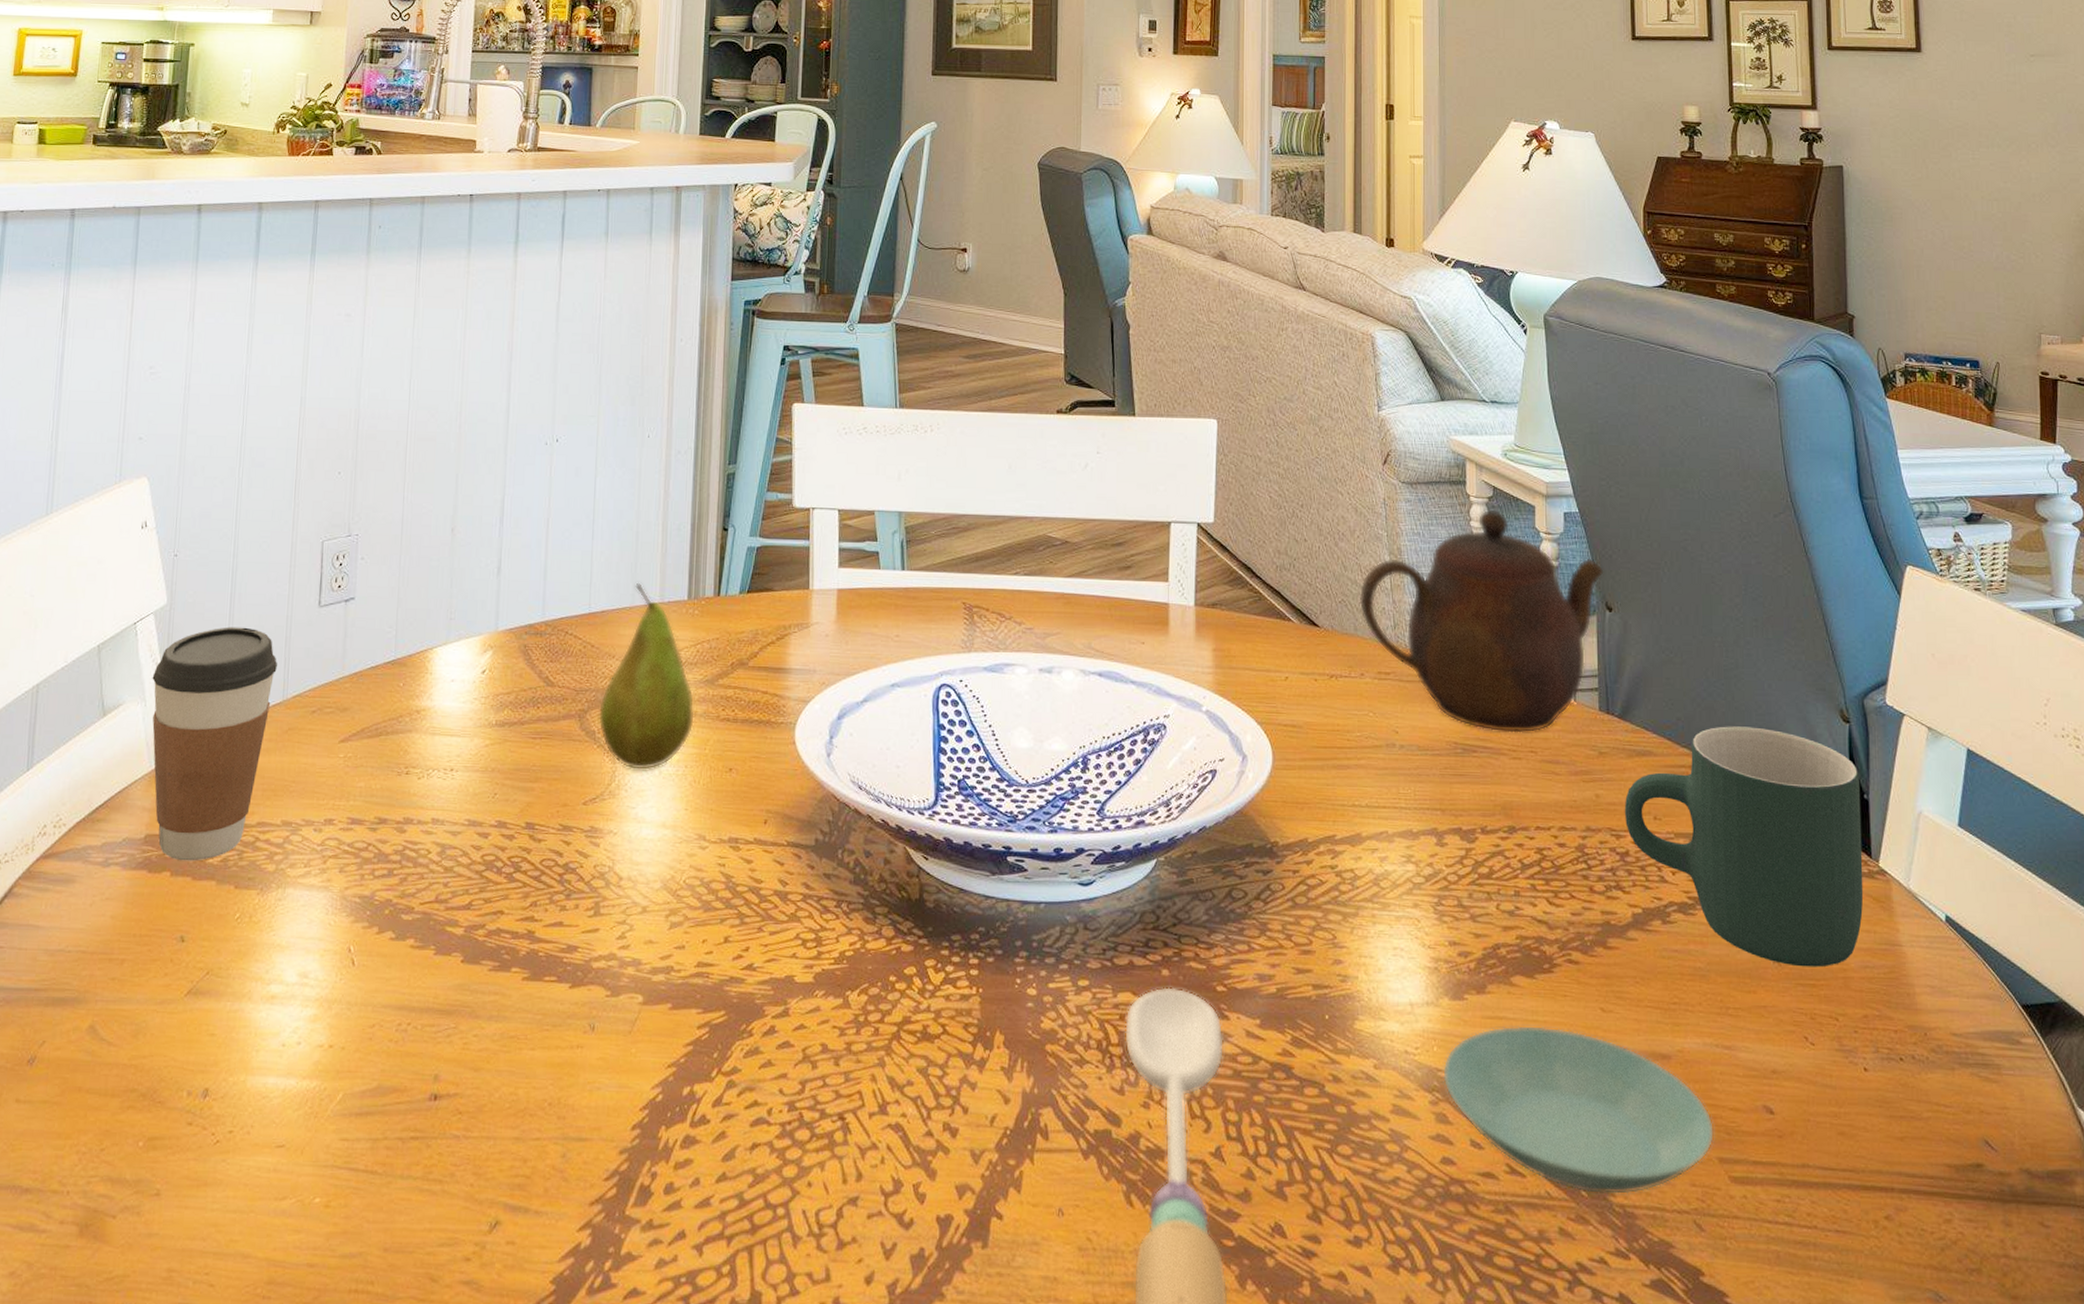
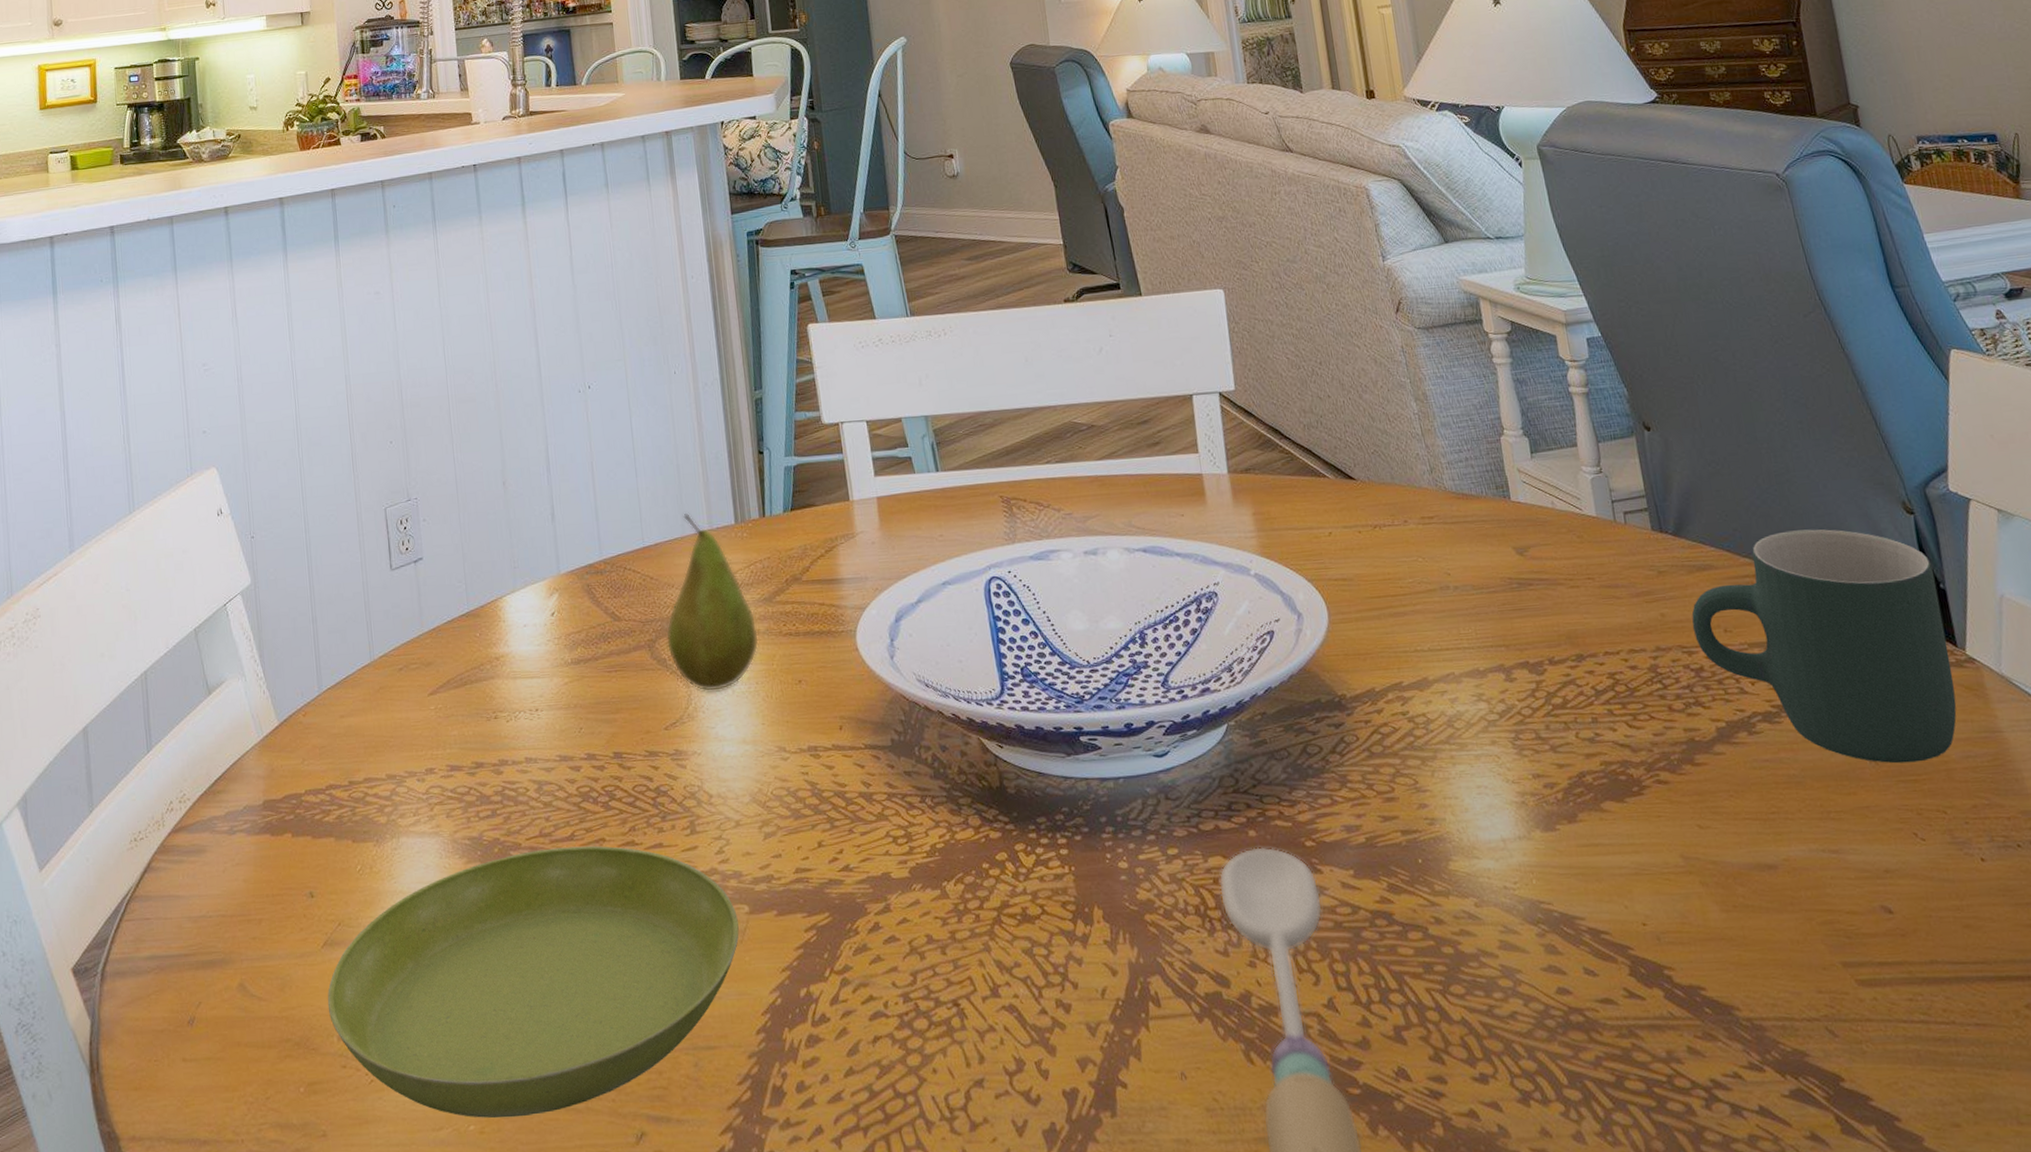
coffee cup: present [152,627,277,861] -> none [248,597,361,822]
saucer: none [182,915,630,1194] -> present [327,845,739,1119]
teapot: present [1359,509,1604,733] -> none [1390,343,1637,564]
saucer: present [1443,1024,1715,1195] -> none [1544,848,1835,1010]

